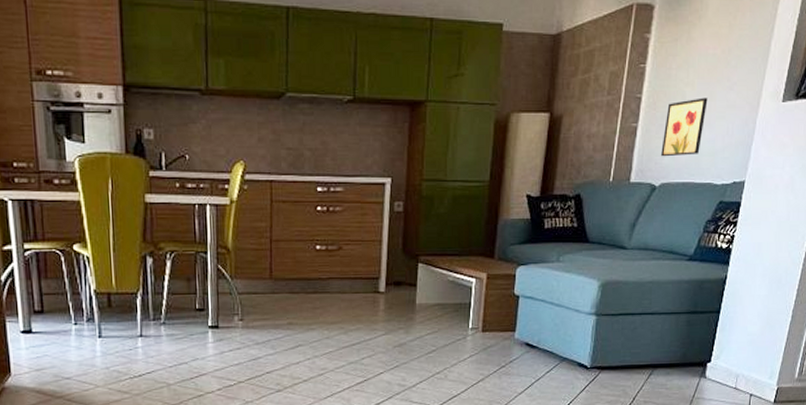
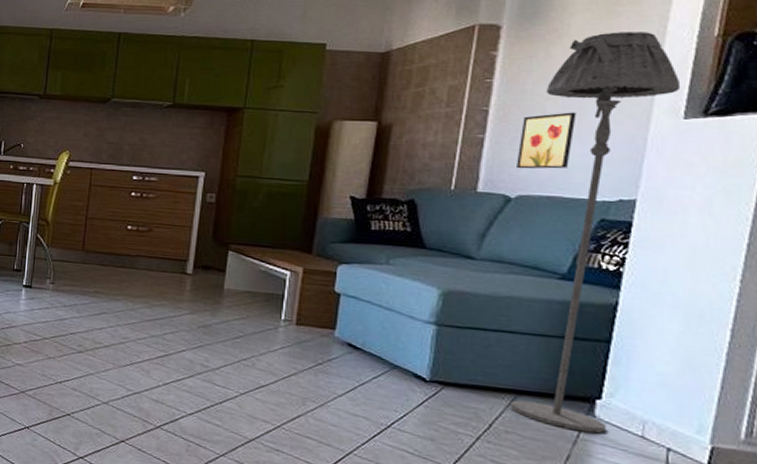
floor lamp: none [649,14,783,392] -> present [510,32,681,434]

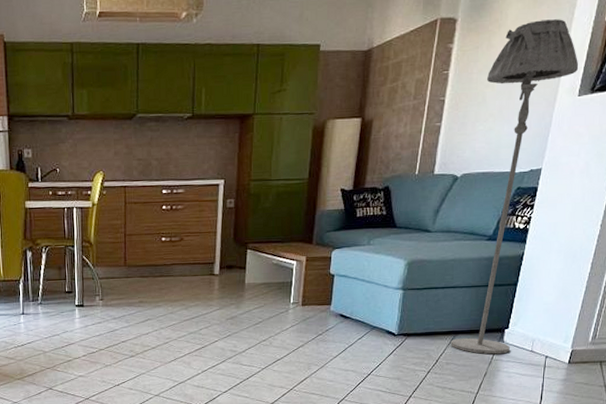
wall art: present [517,112,576,169] -> none [463,97,507,151]

